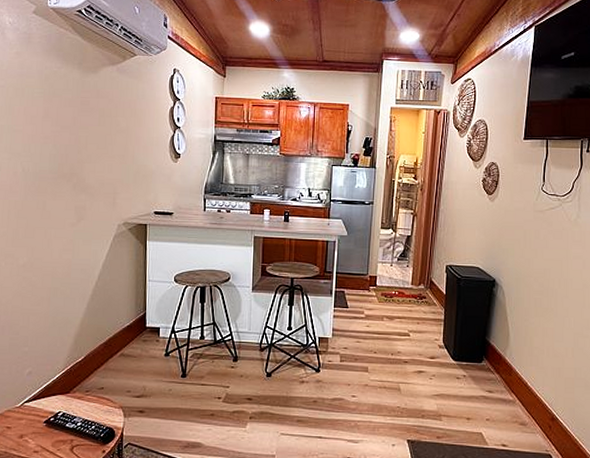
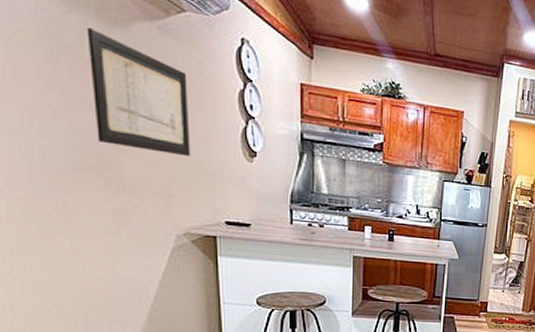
wall art: none [70,75,134,162] -> present [86,26,191,157]

